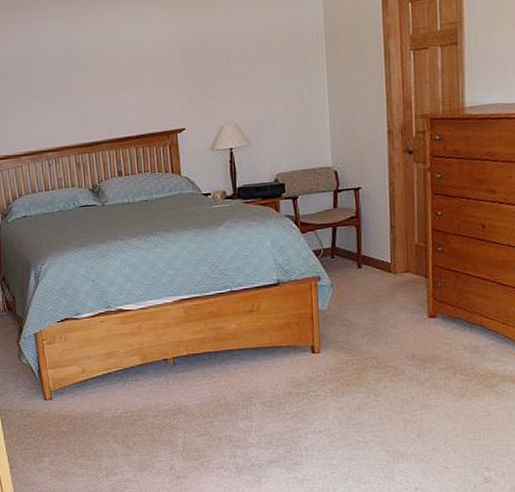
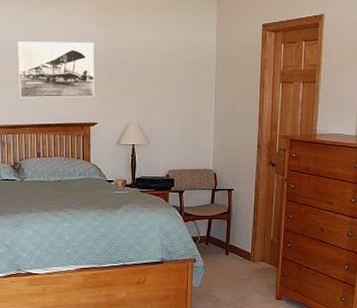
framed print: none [85,35,179,111] -> present [17,41,95,98]

